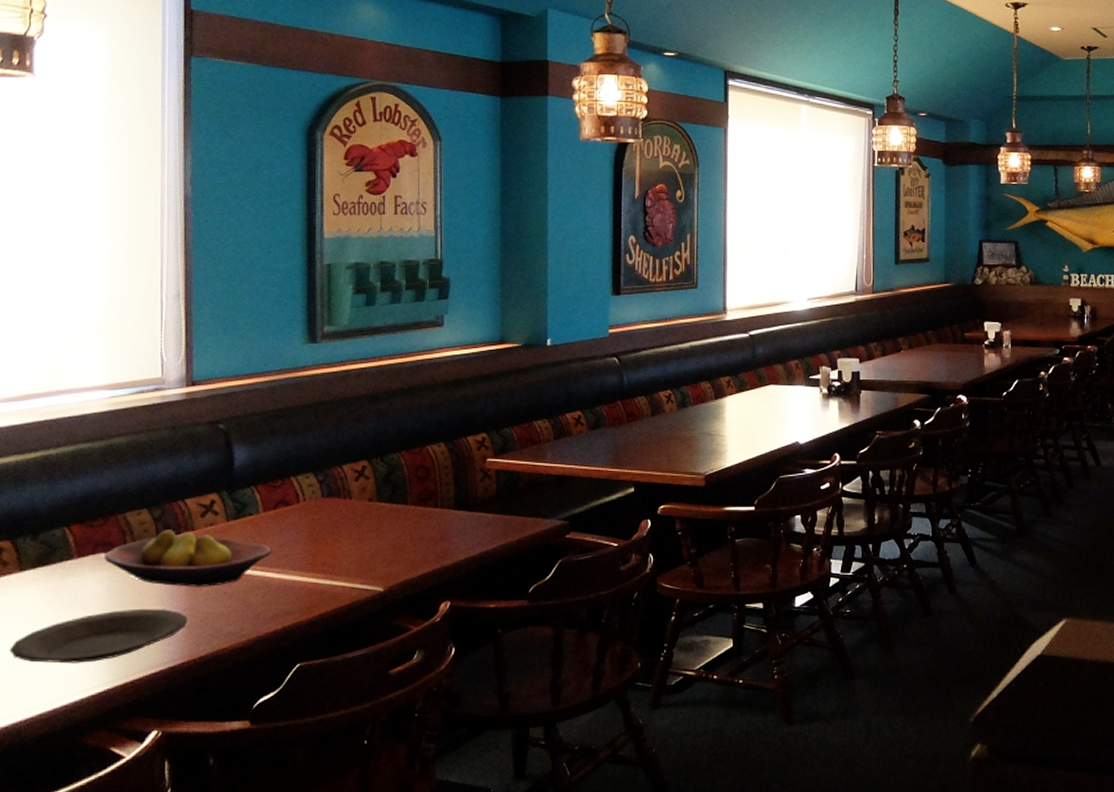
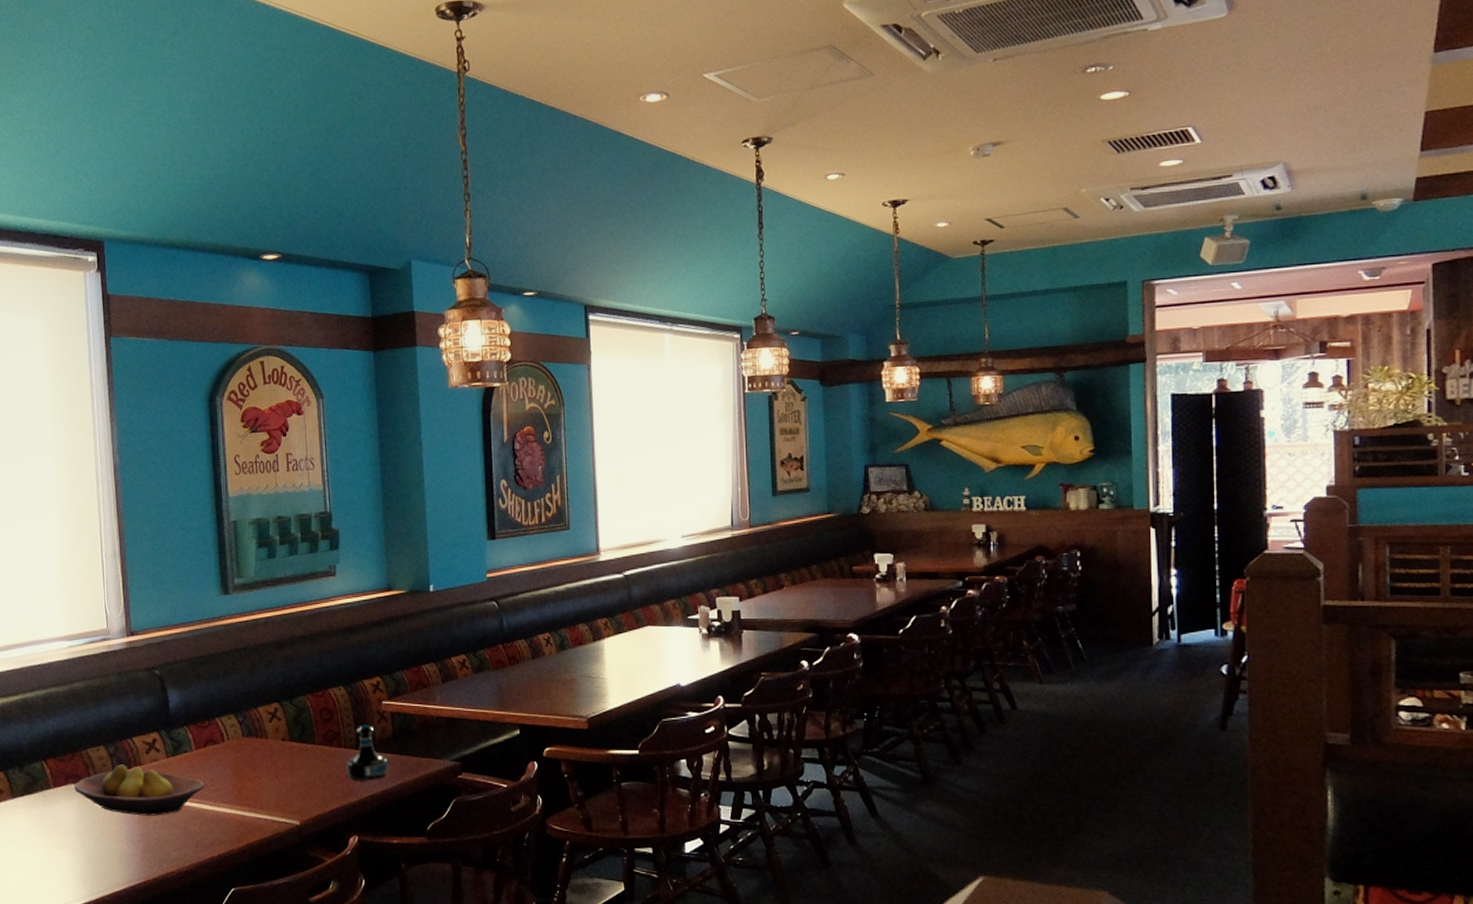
plate: present [9,608,188,664] -> none [9,833,142,880]
tequila bottle: none [442,483,490,542] -> present [346,725,389,781]

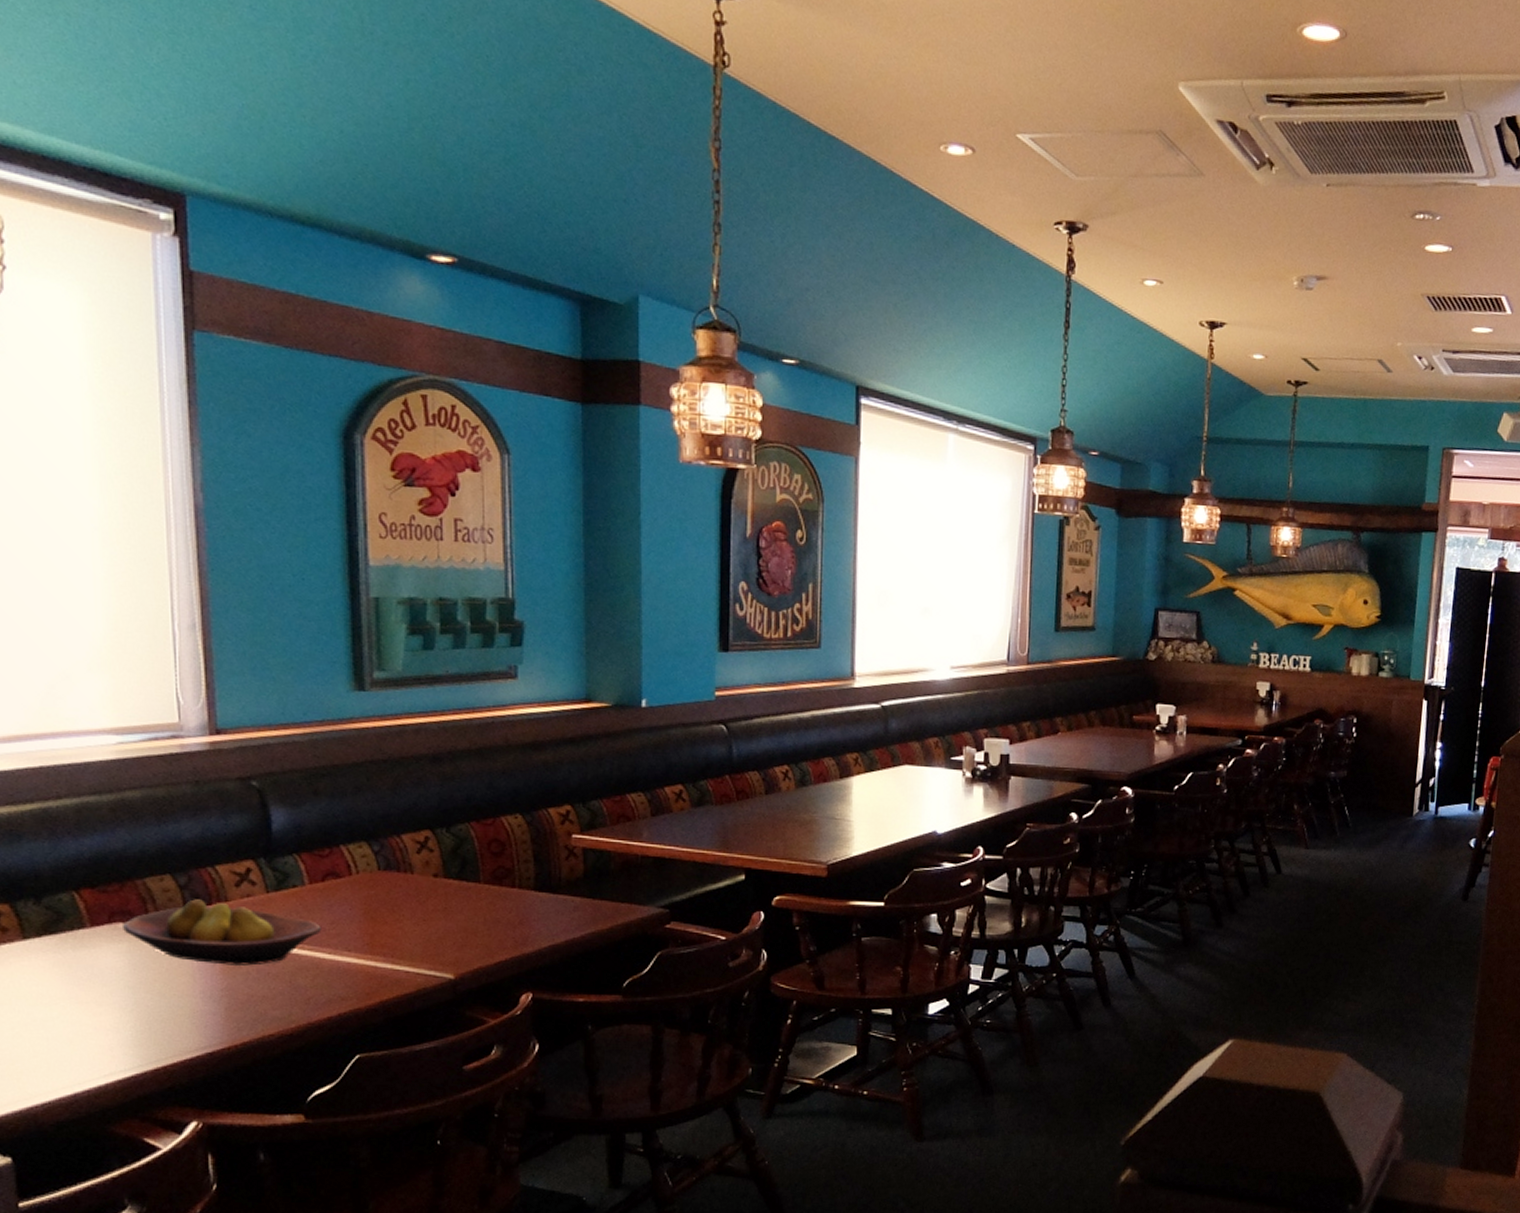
tequila bottle: present [346,725,389,781] -> none [521,861,577,928]

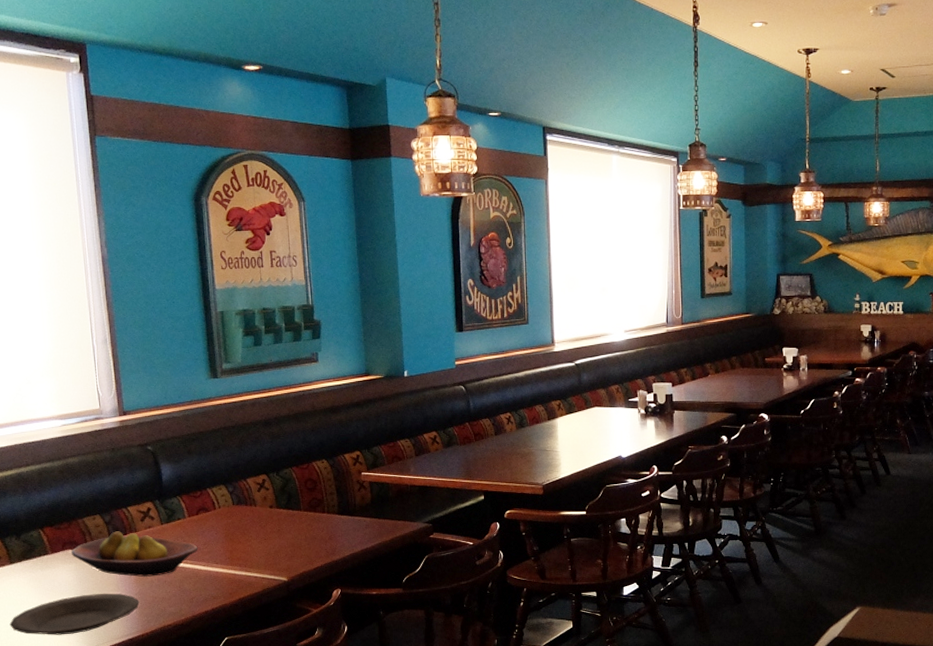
plate: none [17,986,227,1045] -> present [9,593,140,635]

